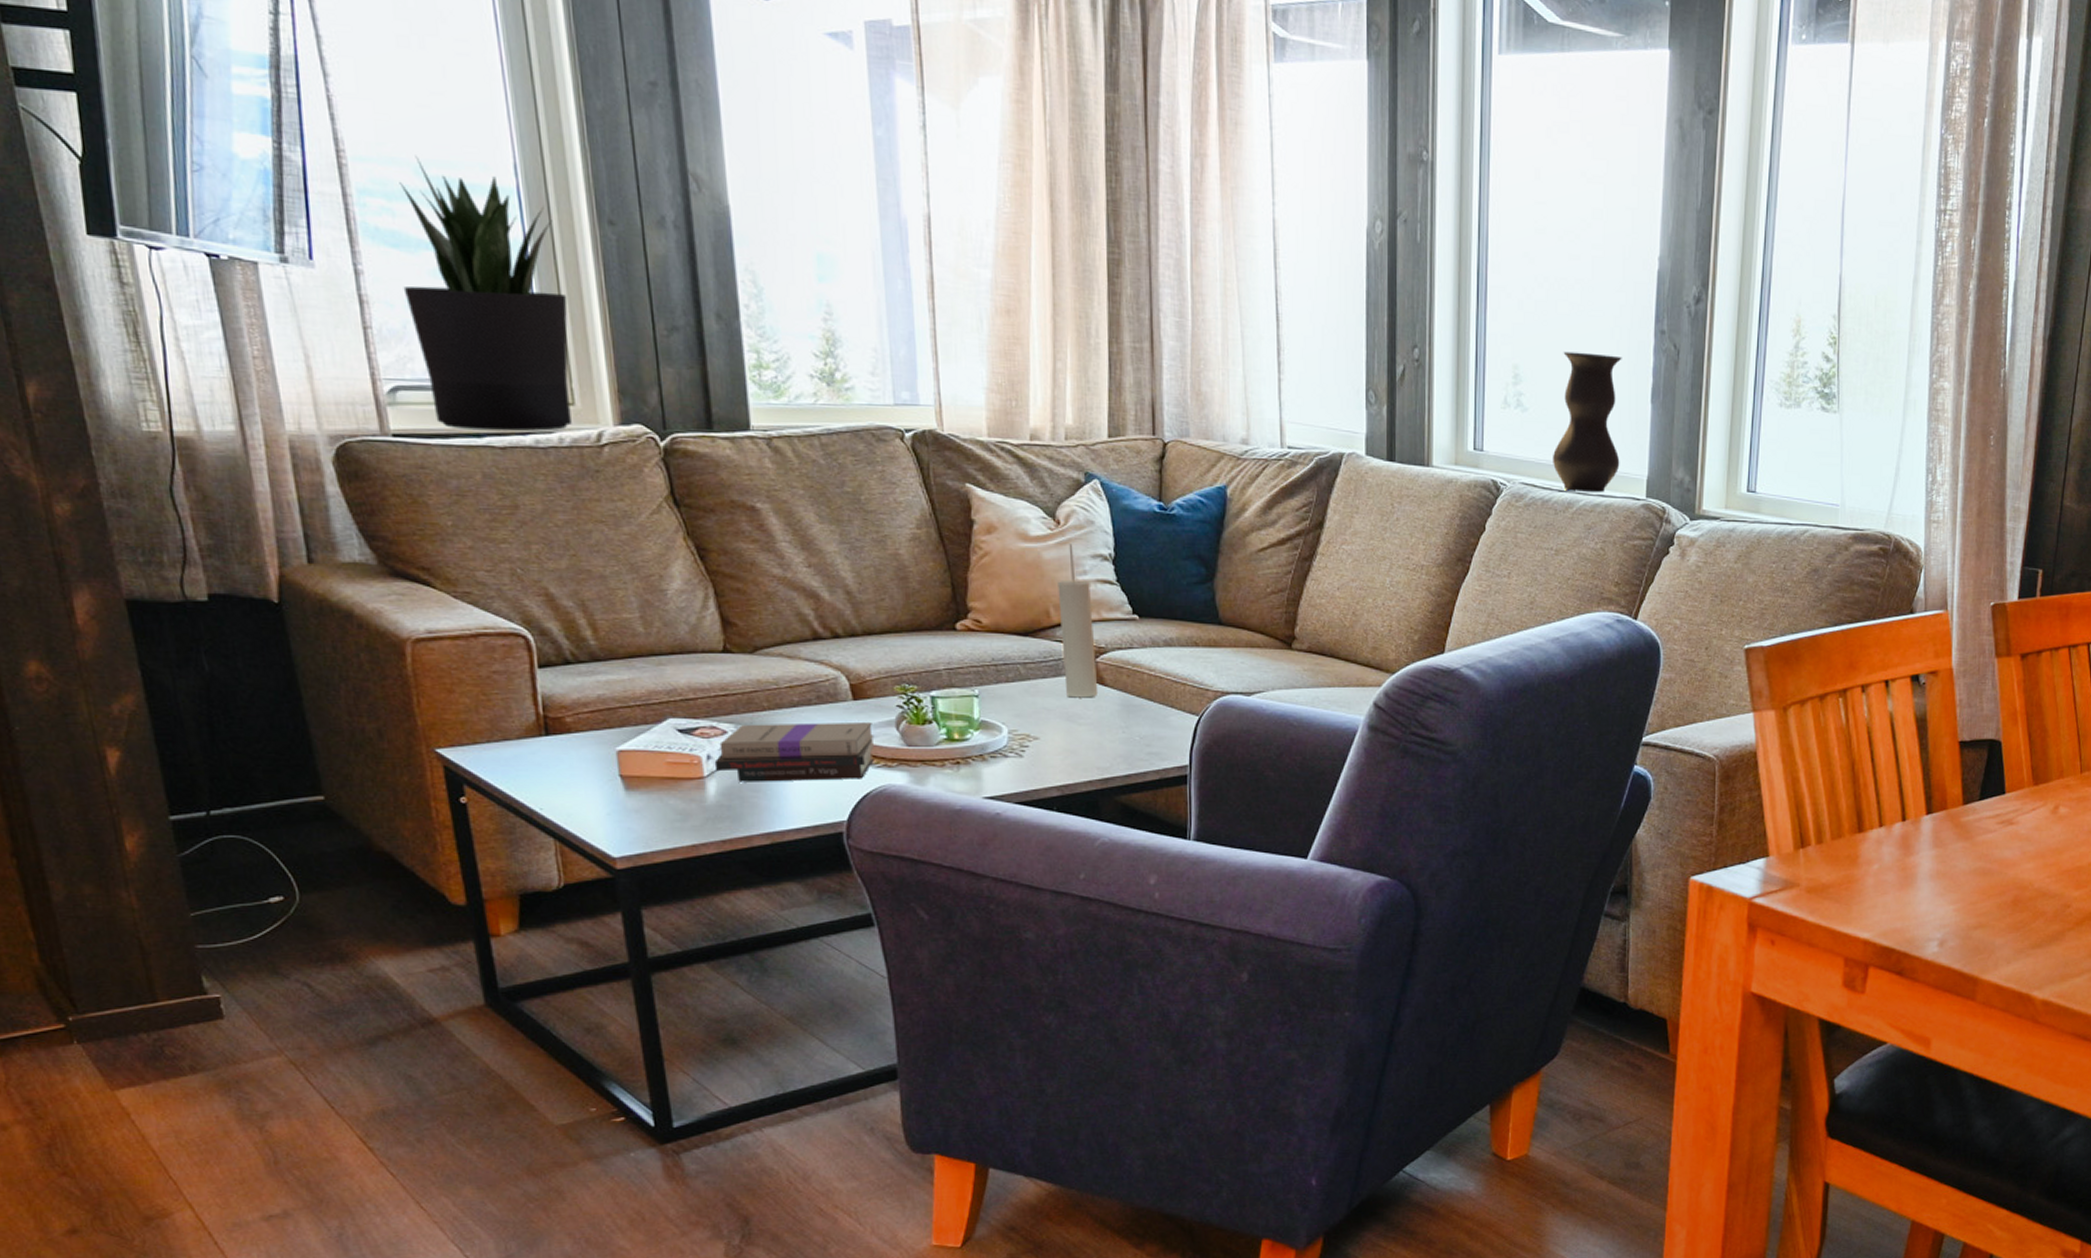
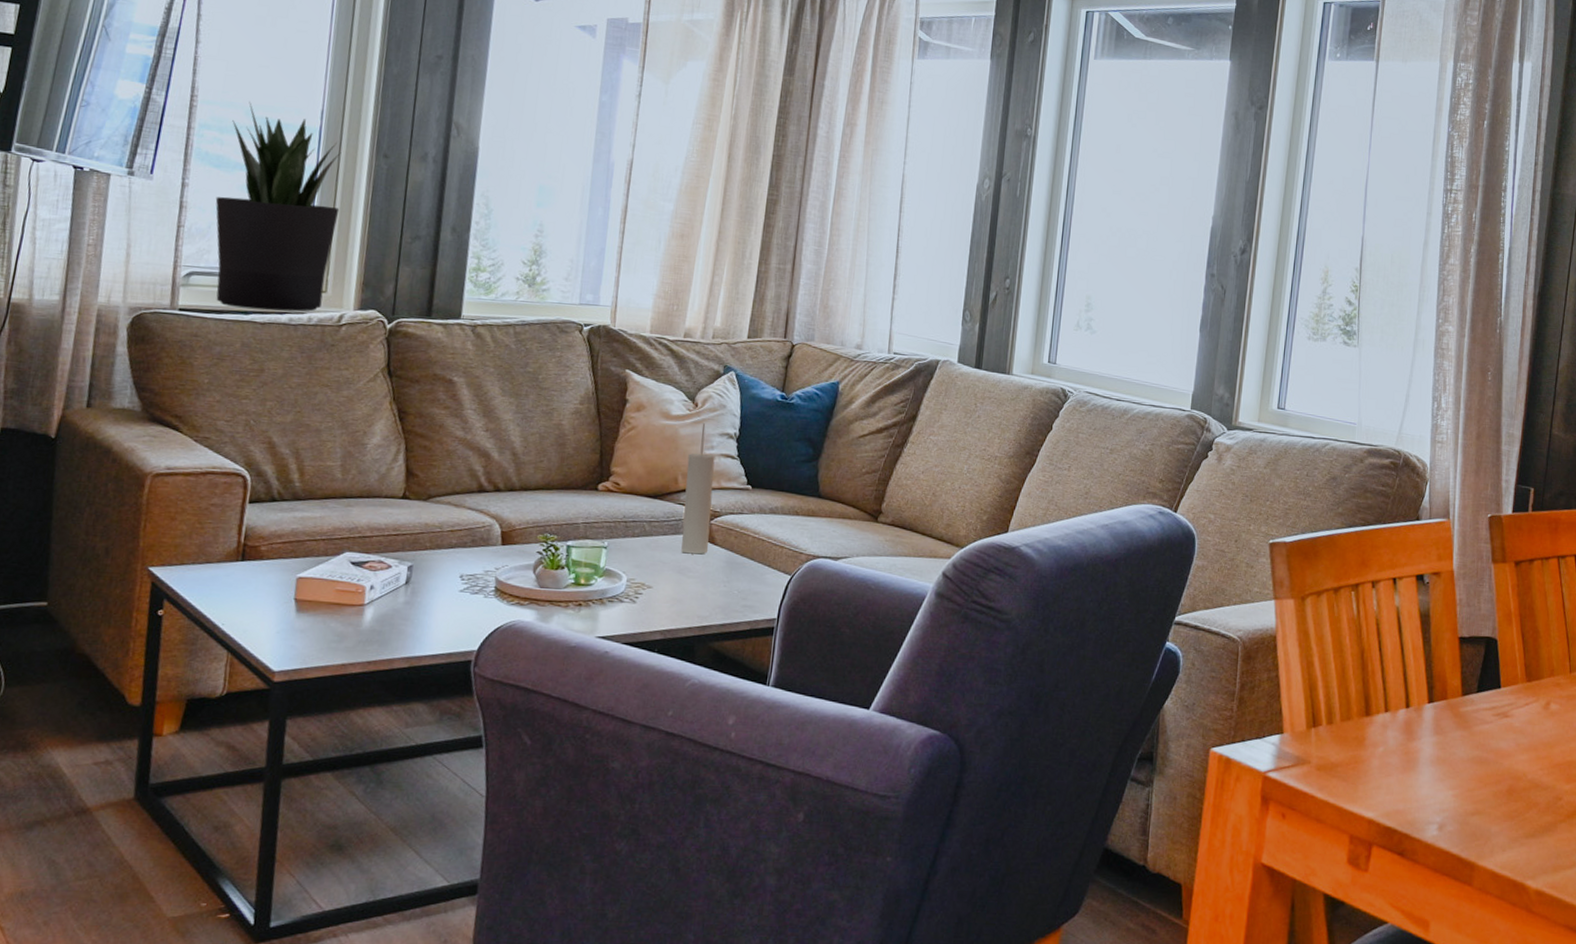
books: present [714,721,874,782] -> none [374,560,514,614]
vase: present [1553,351,1622,493] -> none [1114,287,1178,404]

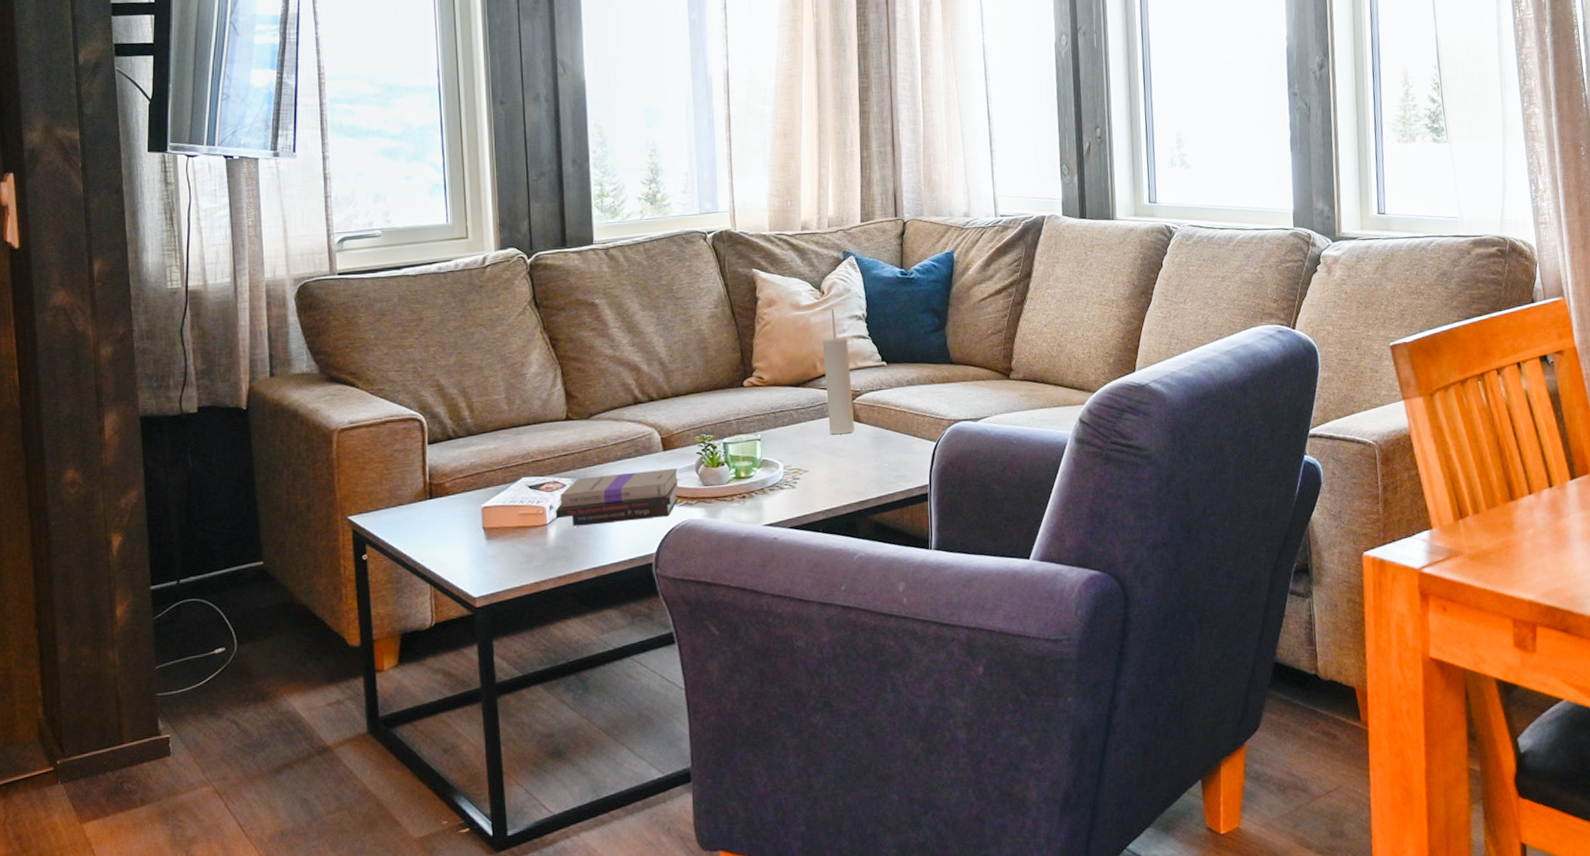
planter: present [215,101,341,312] -> none [355,71,468,265]
books: none [374,560,514,614] -> present [555,468,679,527]

